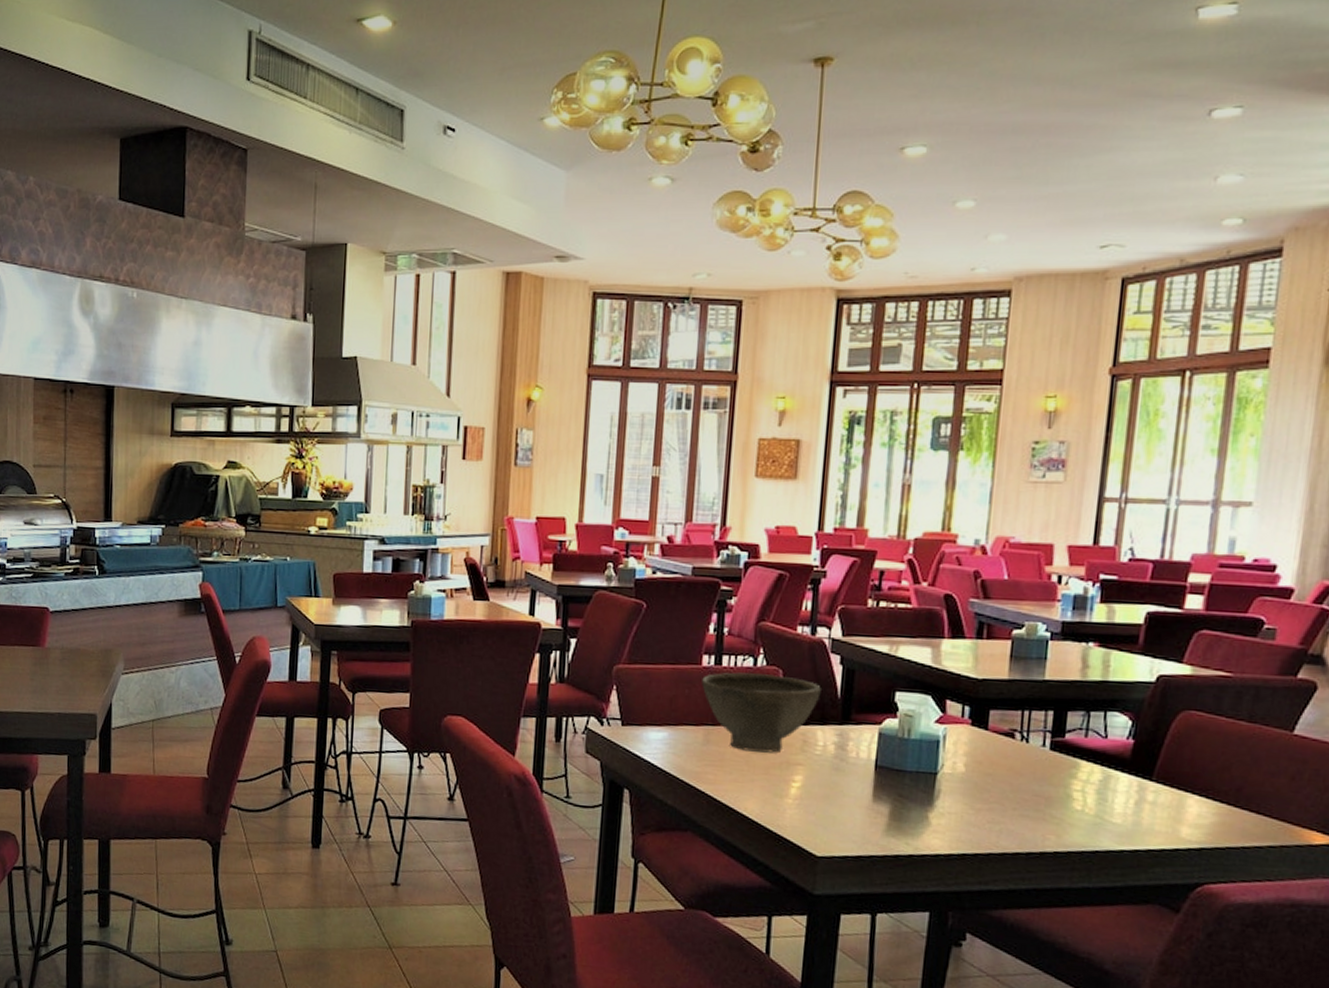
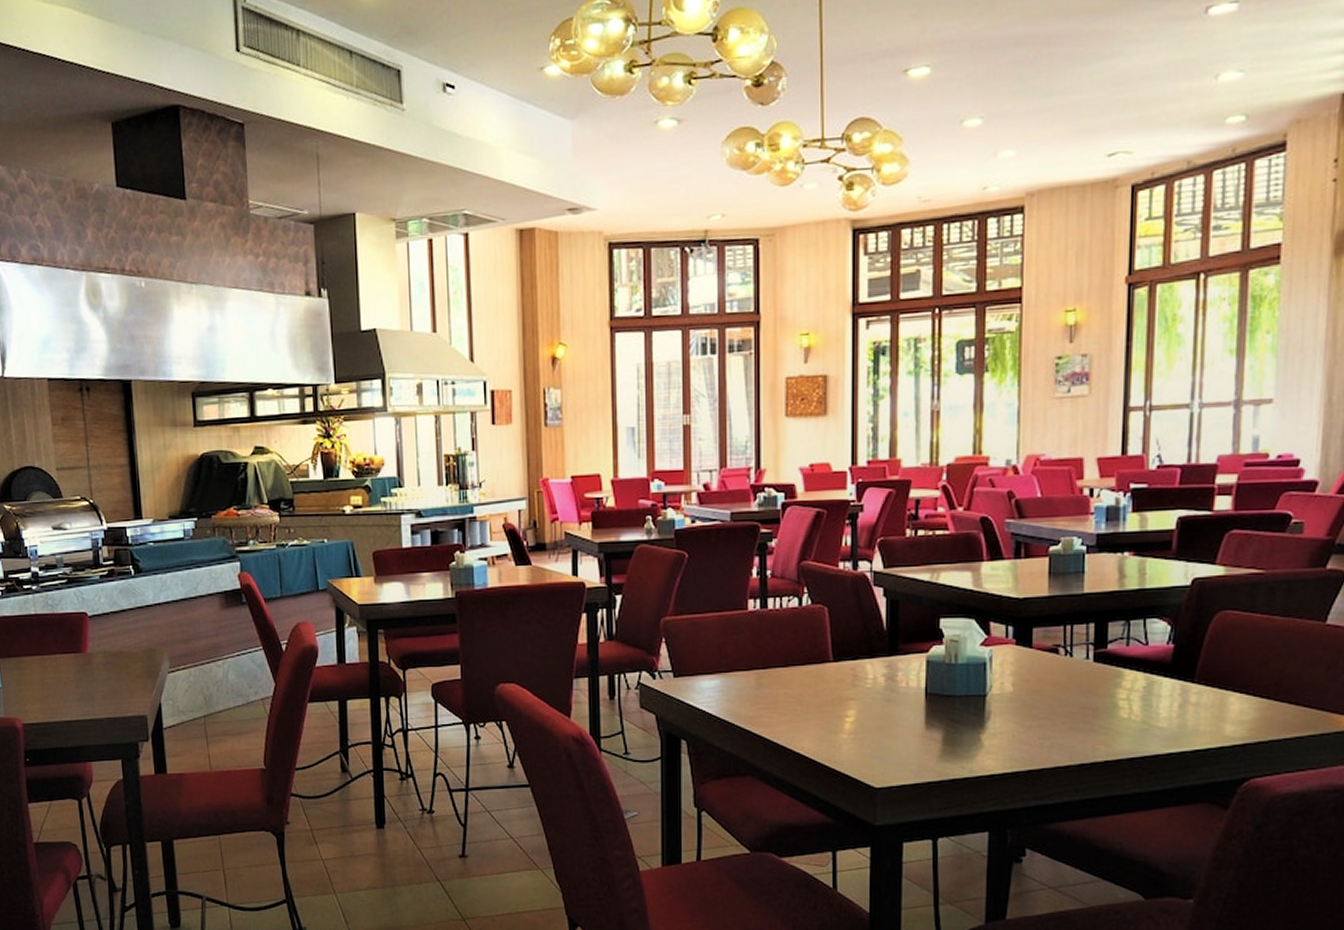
bowl: present [702,672,821,753] -> none [749,613,867,691]

